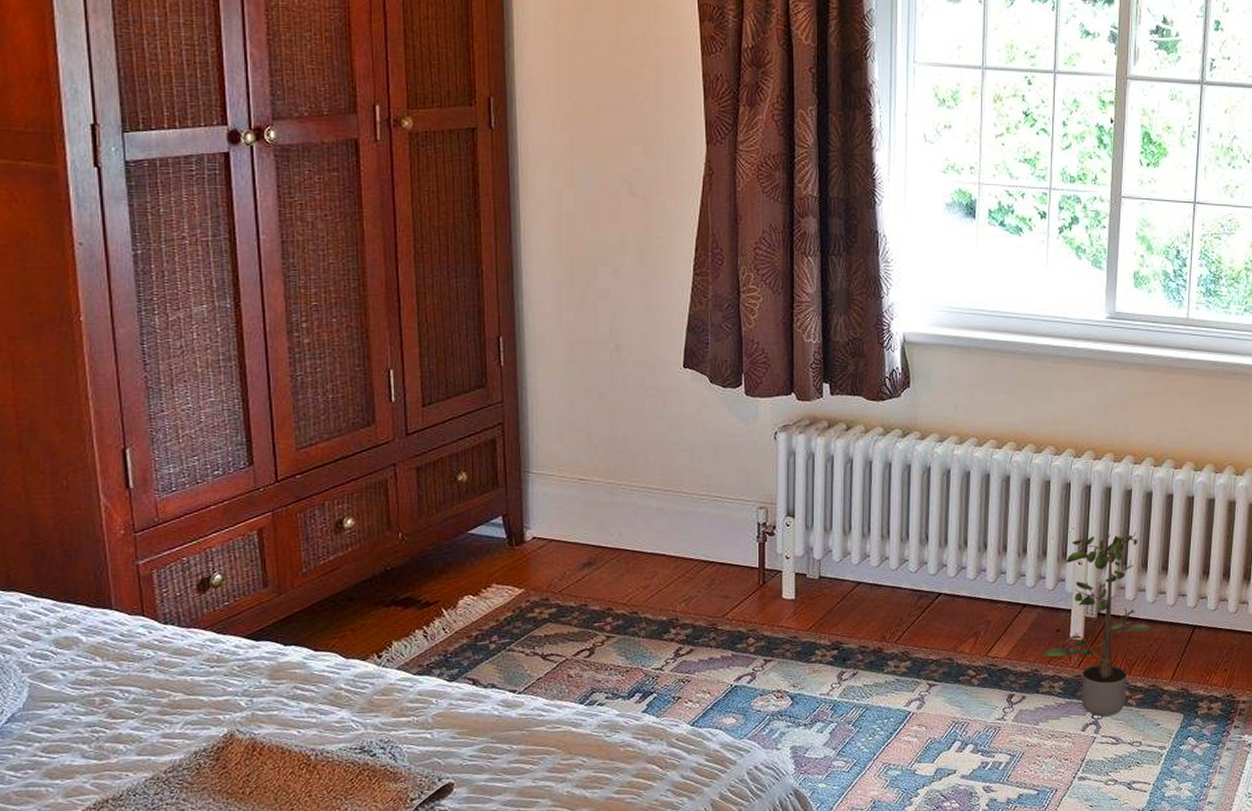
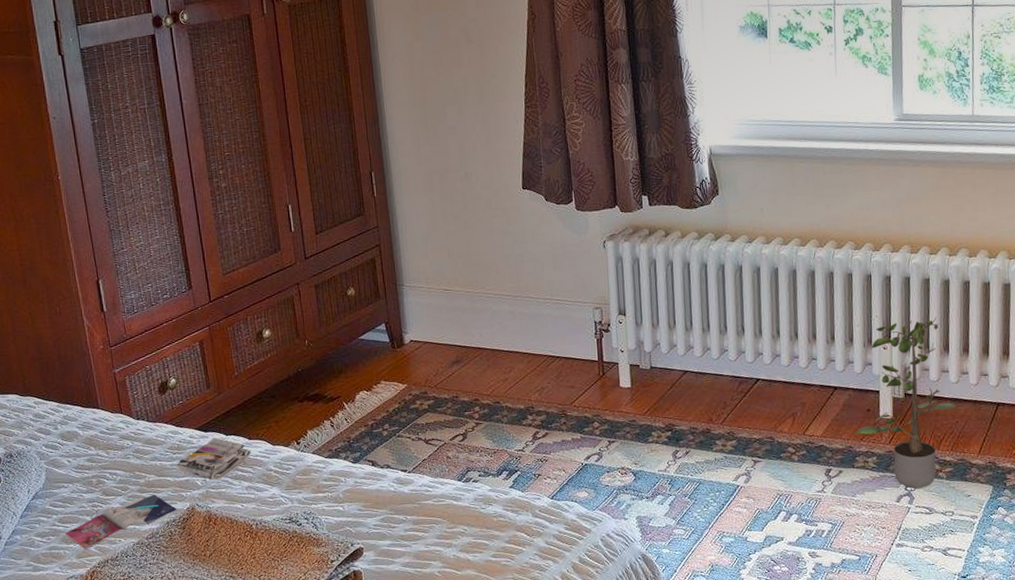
magazine: none [49,647,316,787] -> present [64,437,251,550]

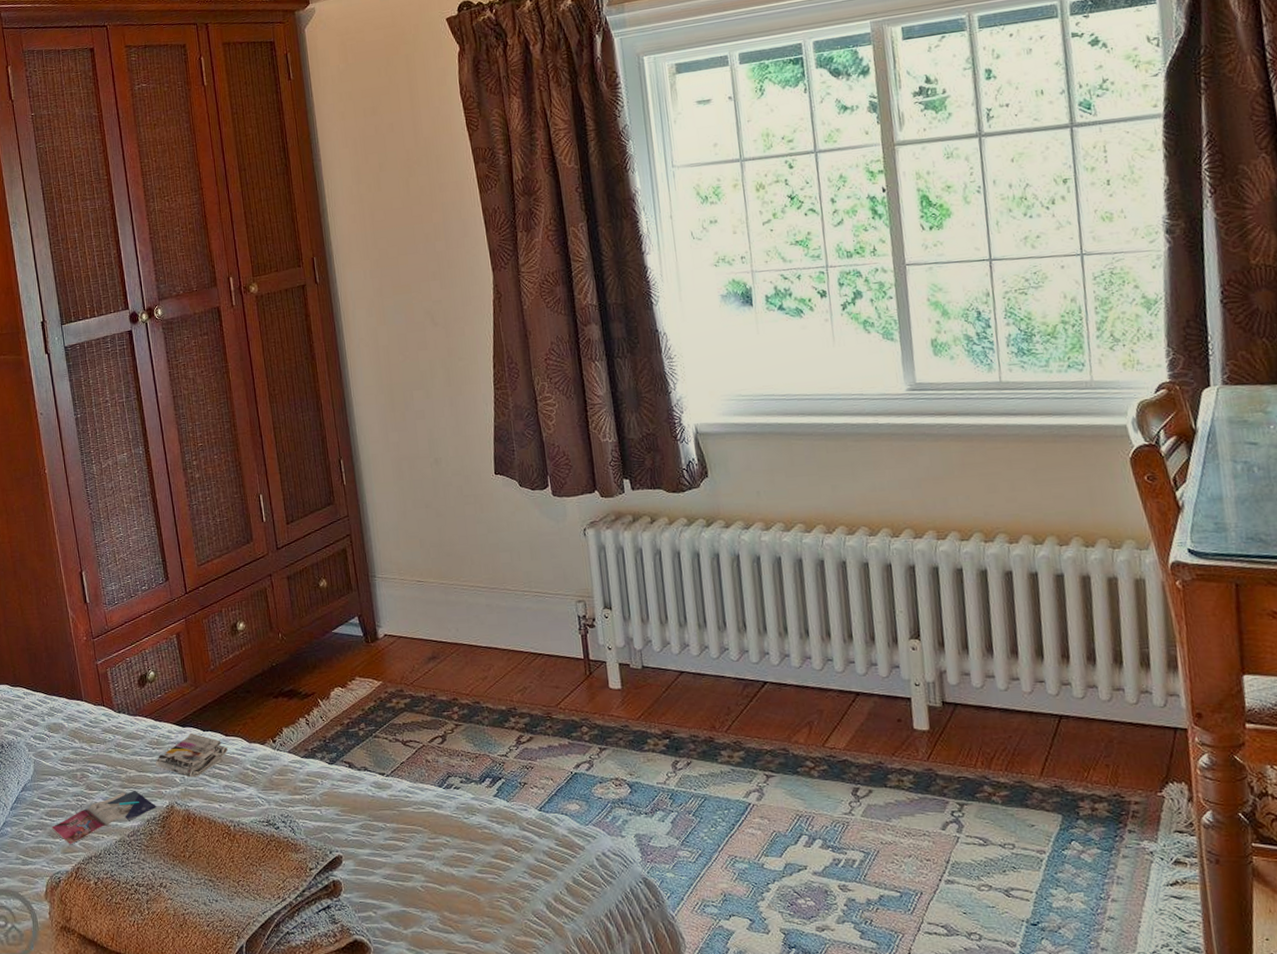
potted plant: present [854,317,956,489] -> none [883,613,1008,814]

